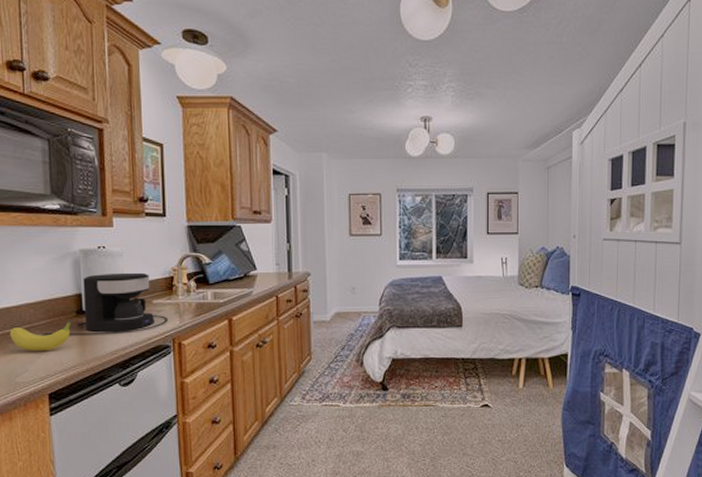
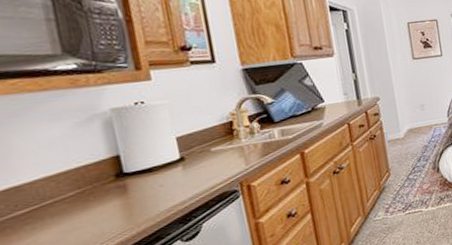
fruit: present [9,319,73,352] -> none [23,183,112,229]
coffee maker: present [39,272,168,336] -> none [67,122,232,210]

